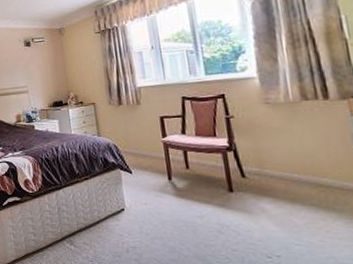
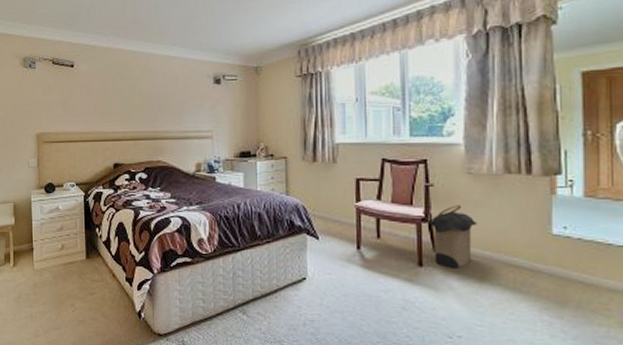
laundry hamper: none [232,133,283,192] -> present [427,205,478,268]

